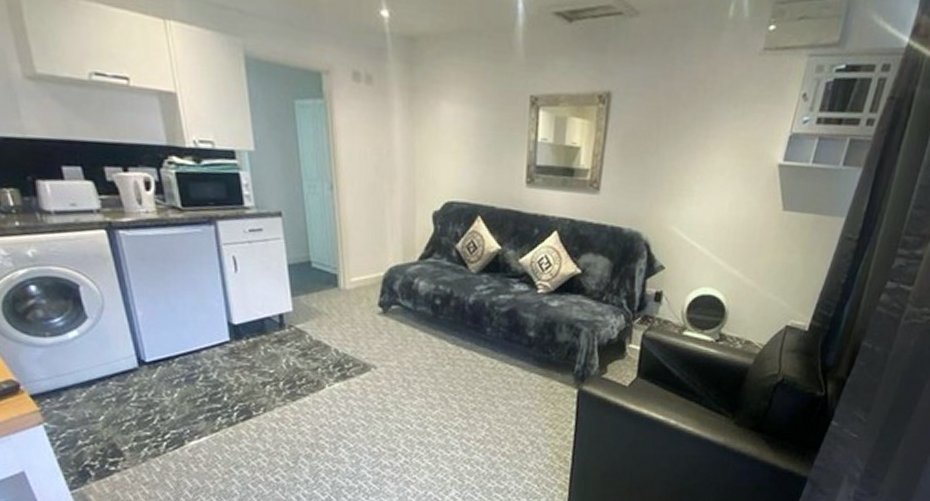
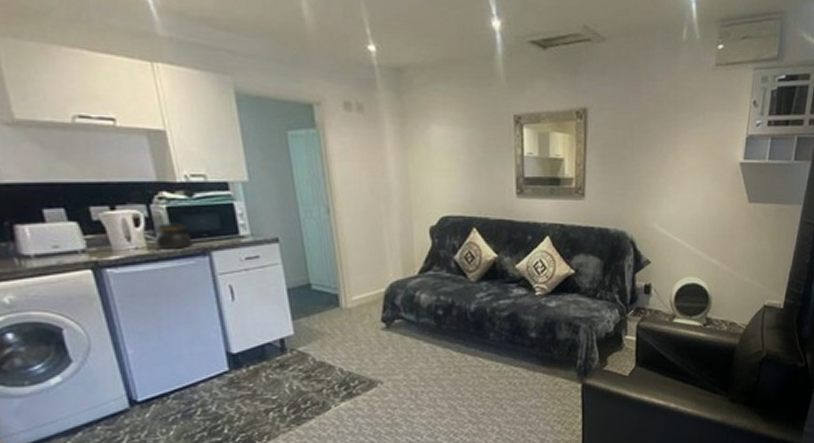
jar: none [163,187,200,217] -> present [154,221,193,251]

